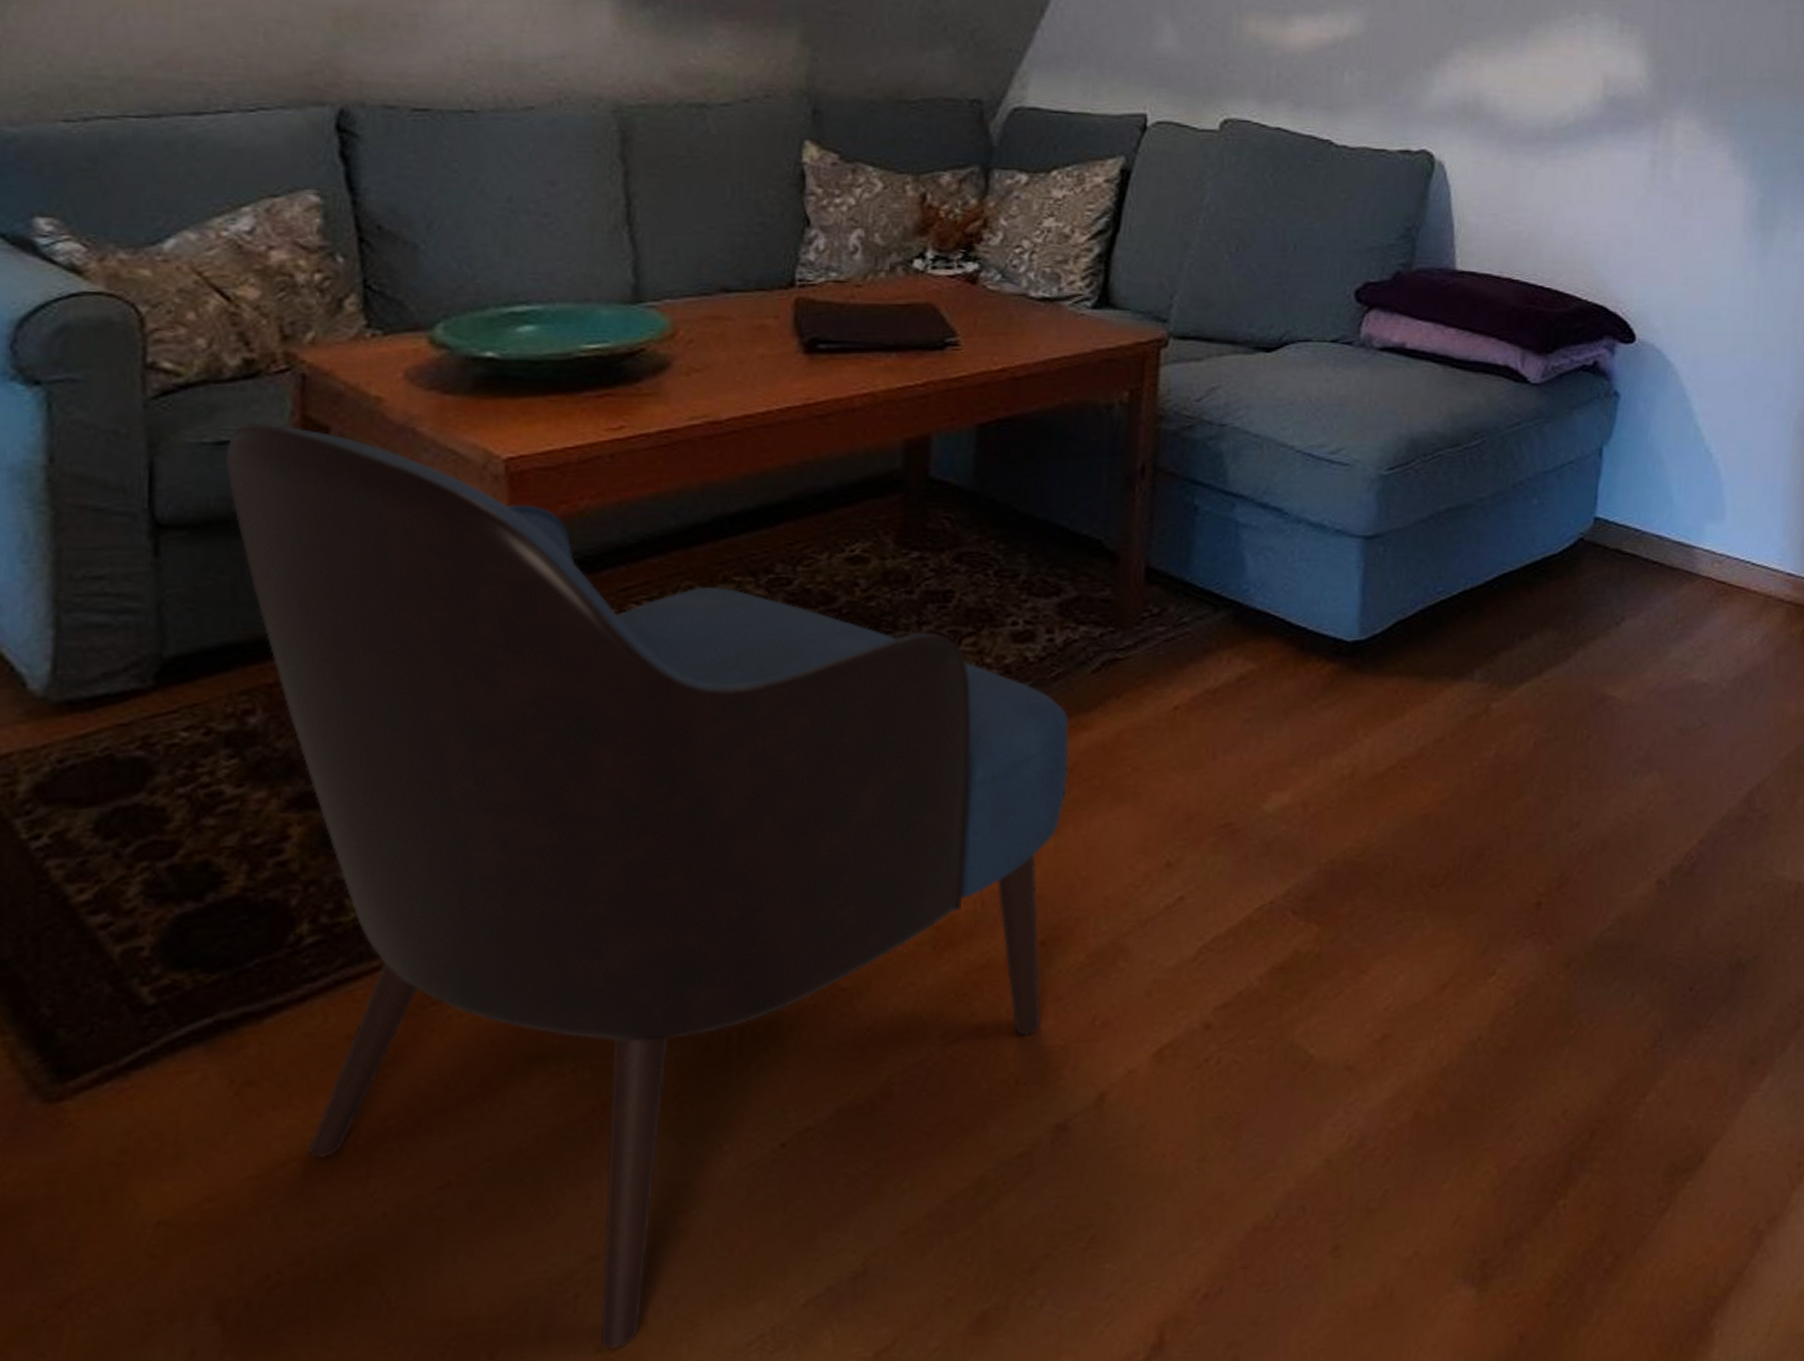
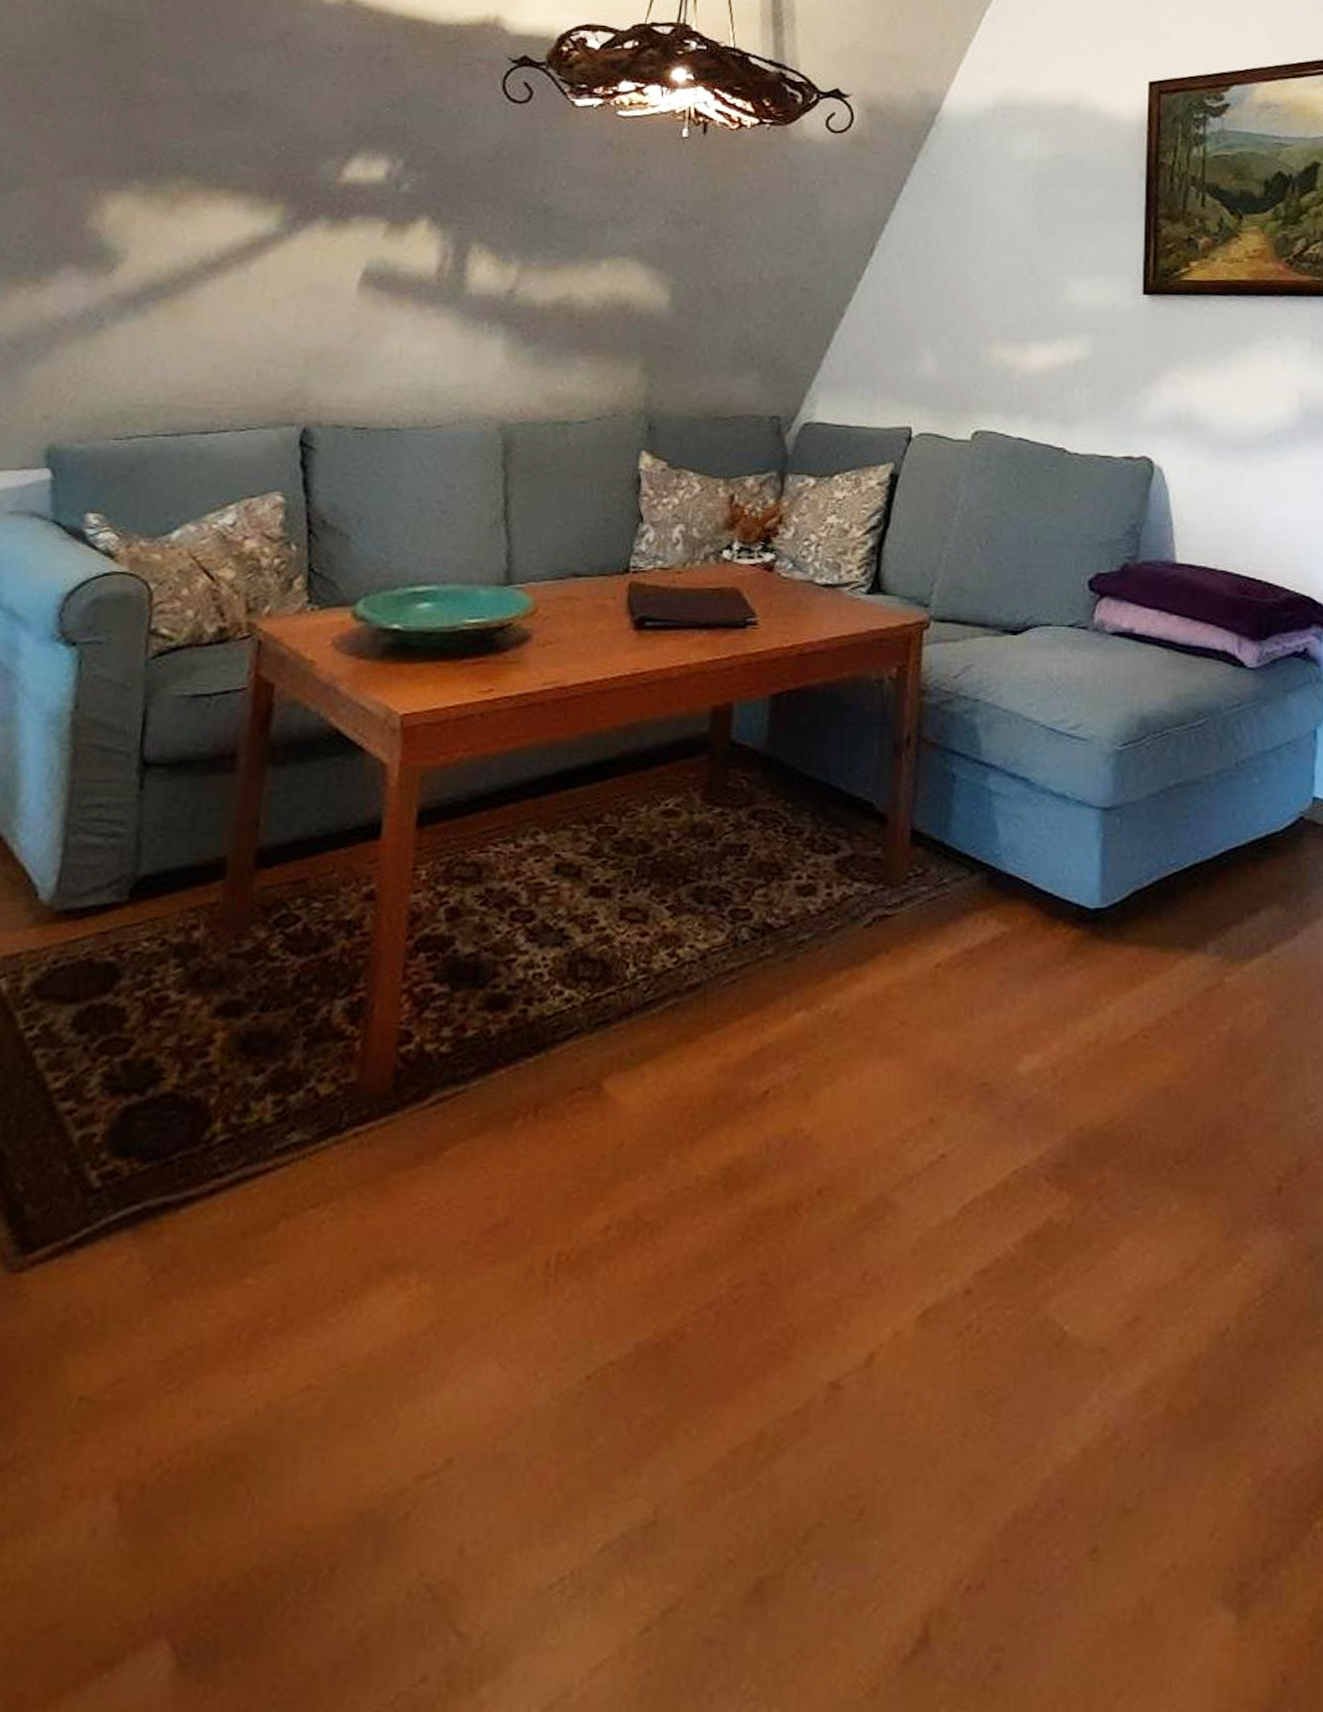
armchair: present [225,422,1069,1350] -> none [197,679,844,1577]

